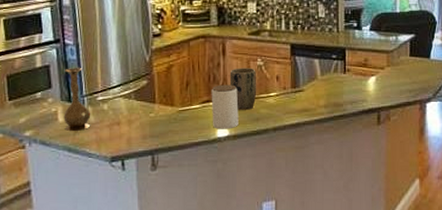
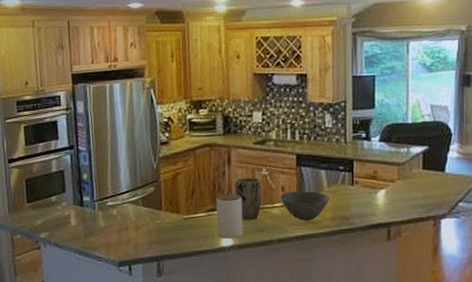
vase: present [64,67,91,131] -> none [76,172,101,235]
bowl: none [275,80,323,109] -> present [280,191,330,221]

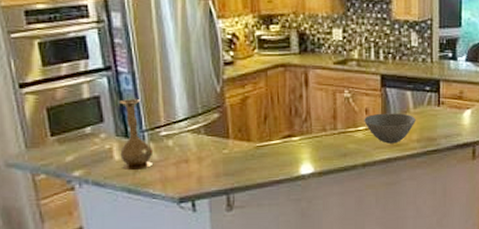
vase: none [76,172,101,235] -> present [119,98,154,170]
jar: present [216,193,243,239] -> none [293,118,324,166]
plant pot: present [234,177,262,220] -> none [313,100,344,145]

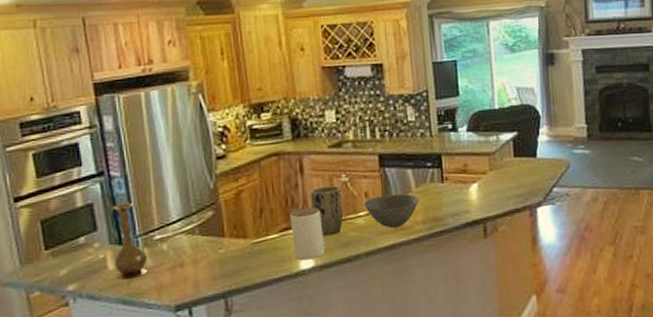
jar: none [293,118,324,166] -> present [290,207,325,261]
plant pot: none [313,100,344,145] -> present [310,185,344,236]

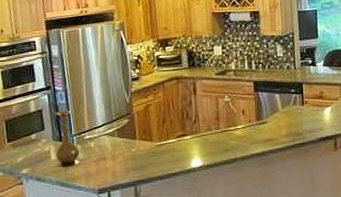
jar: present [290,207,325,261] -> none [185,120,210,161]
plant pot: present [310,185,344,236] -> none [200,104,226,142]
bowl: present [364,193,419,228] -> none [241,113,284,139]

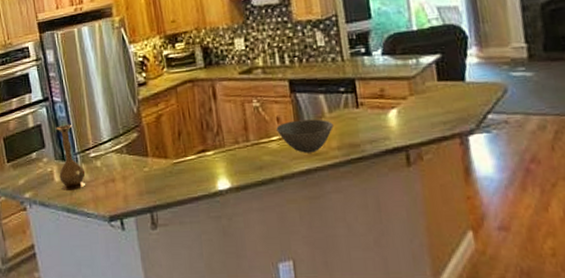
bowl: none [241,113,284,139] -> present [276,119,334,153]

